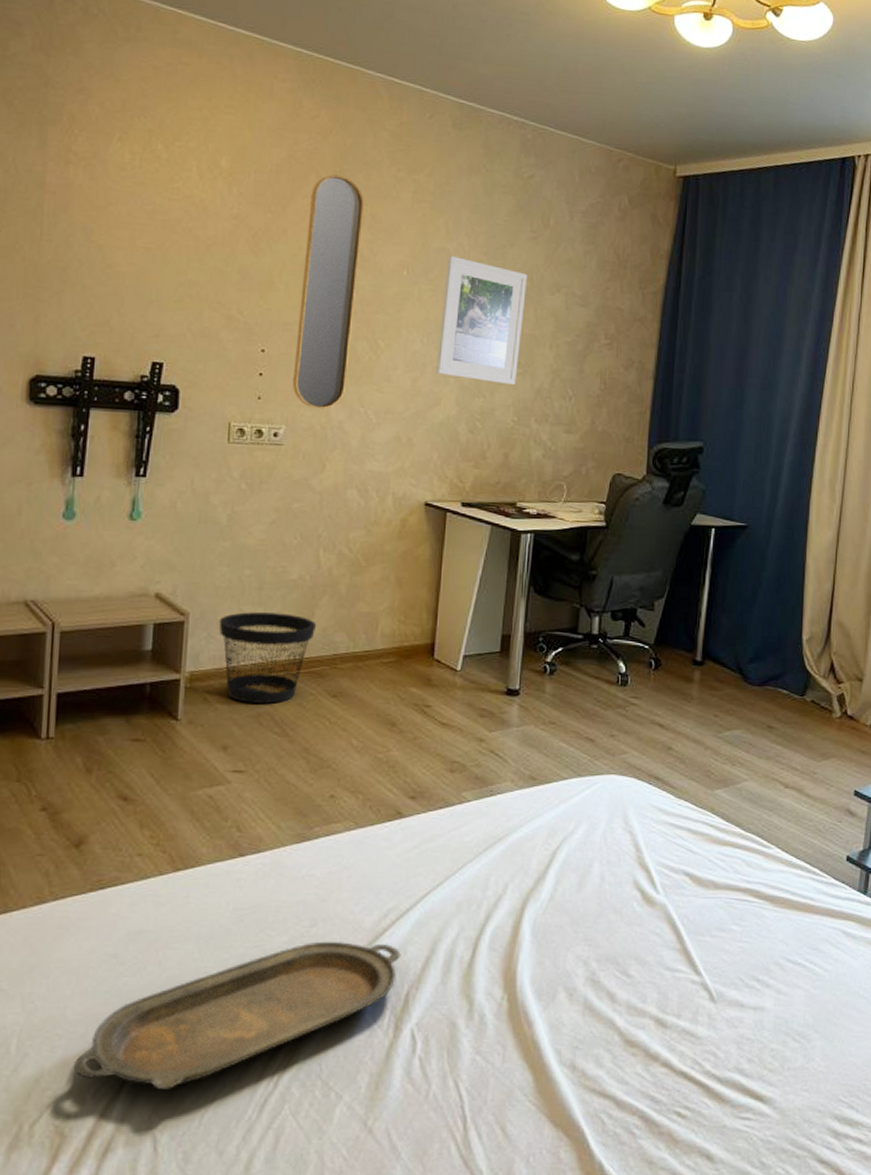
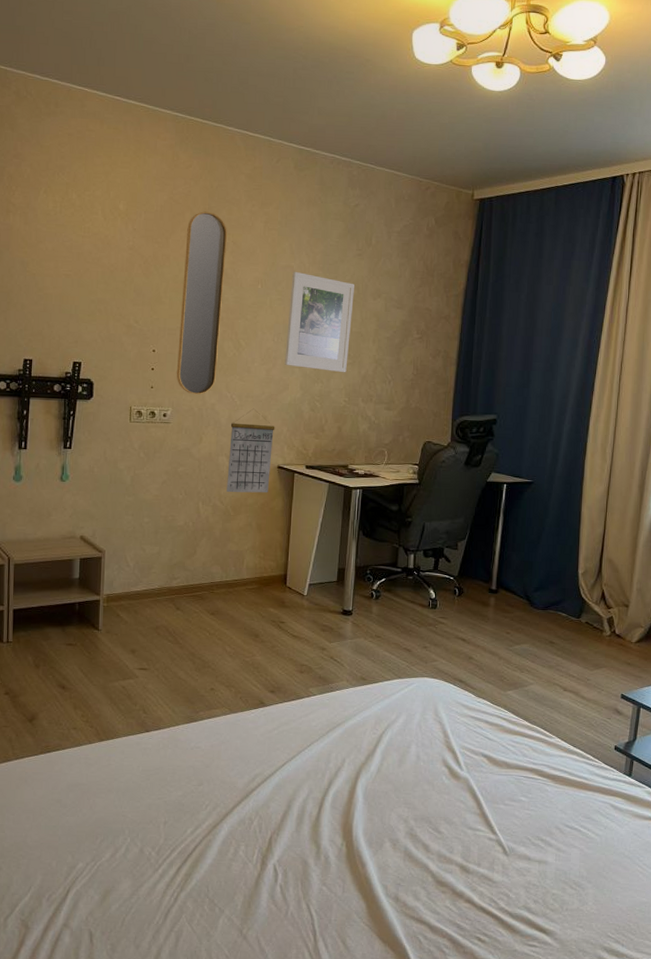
serving tray: present [73,941,401,1091] -> none [32,796,265,900]
wastebasket: present [218,612,317,704] -> none [126,550,198,619]
calendar: none [357,428,423,538] -> present [226,408,275,493]

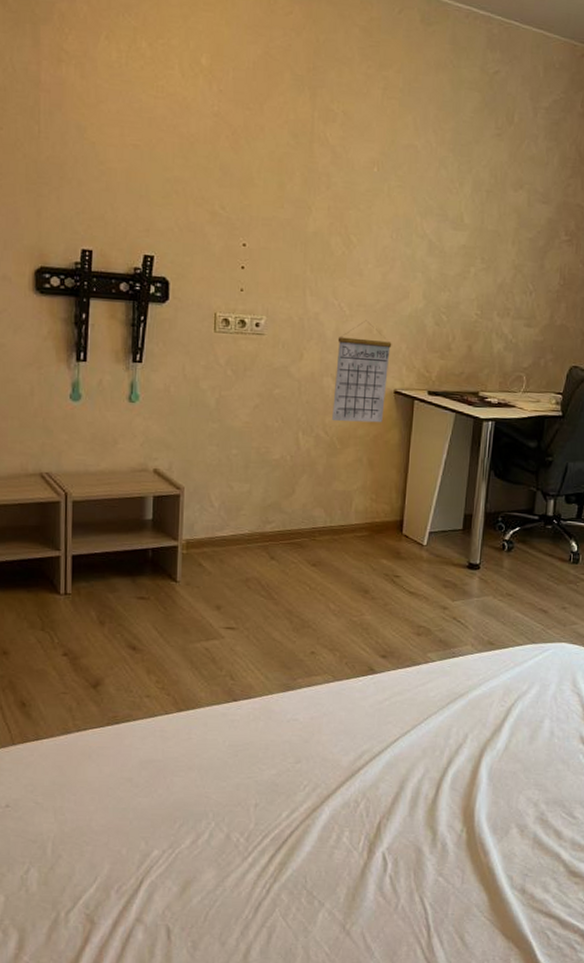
home mirror: present [176,211,228,395] -> none [271,71,337,302]
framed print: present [284,271,354,373] -> none [404,152,491,280]

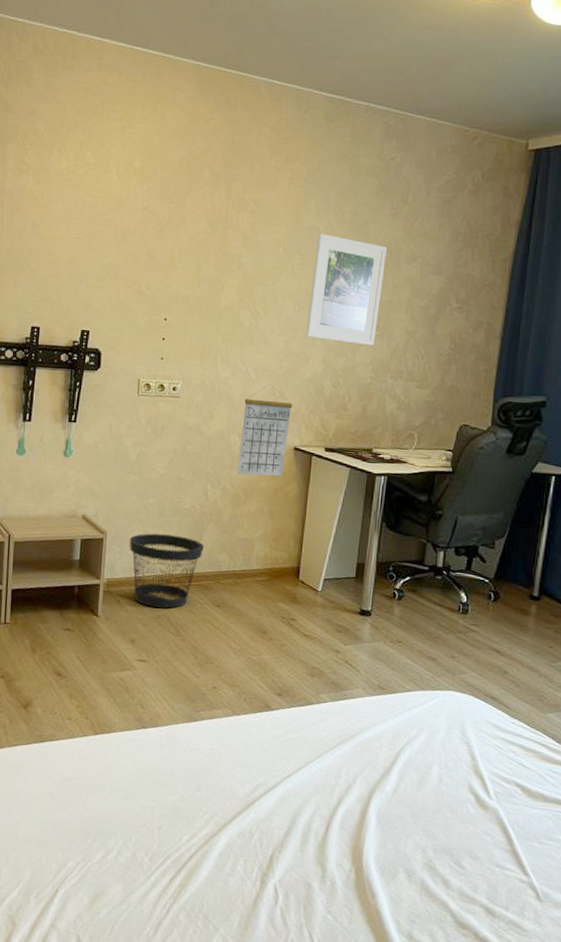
wastebasket: none [210,488,297,570] -> present [129,533,205,609]
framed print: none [404,152,491,280] -> present [305,233,387,346]

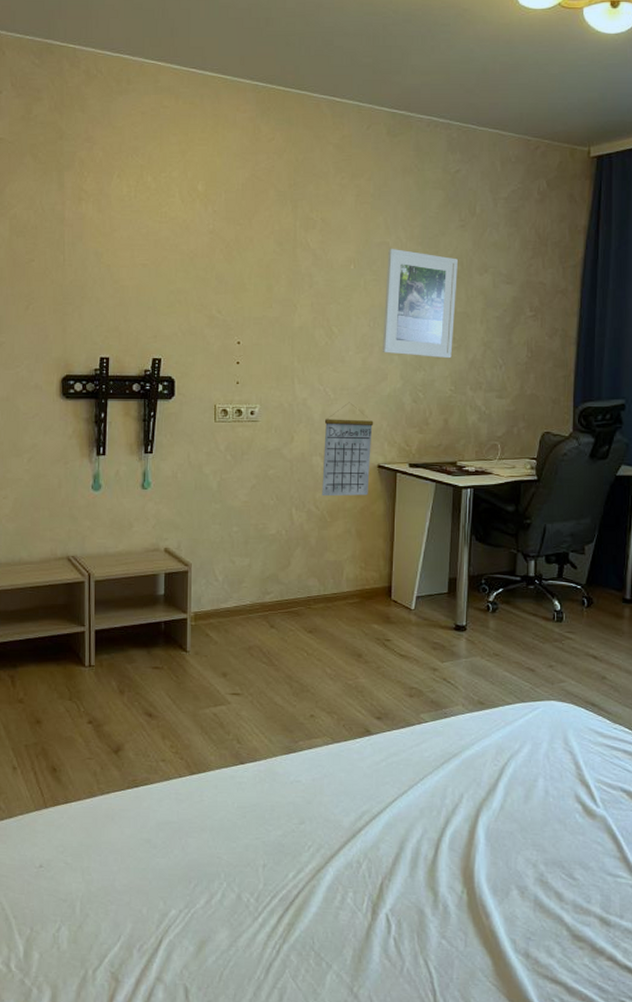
wastebasket: present [129,533,205,609] -> none [215,562,293,638]

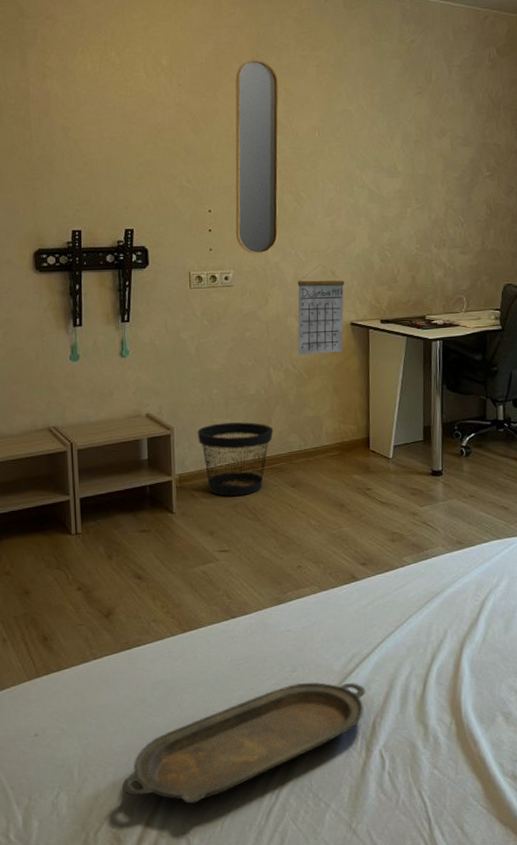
serving tray: none [122,836,375,951] -> present [121,681,366,804]
wastebasket: none [215,562,293,638] -> present [197,422,274,496]
home mirror: none [263,187,316,389] -> present [235,59,279,254]
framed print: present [382,248,458,359] -> none [349,115,418,219]

